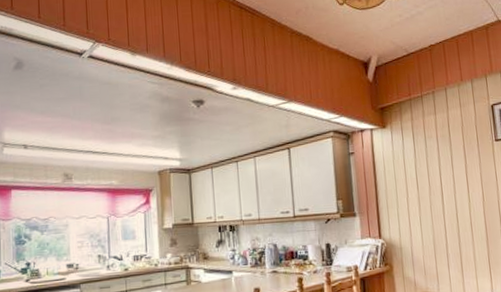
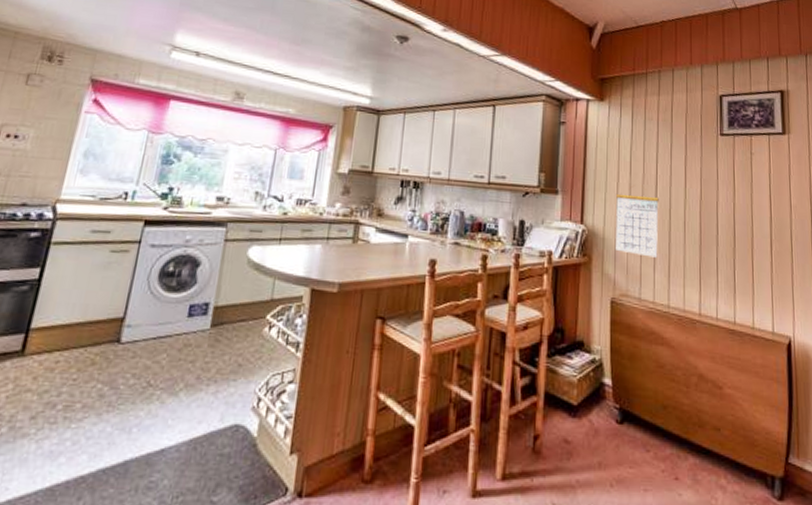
calendar: none [408,204,451,258] -> present [616,193,659,258]

